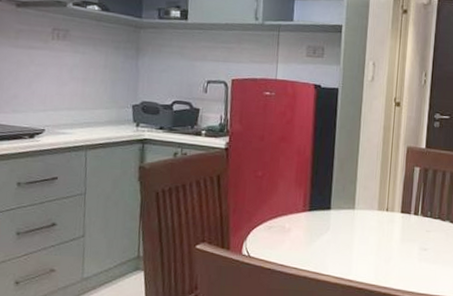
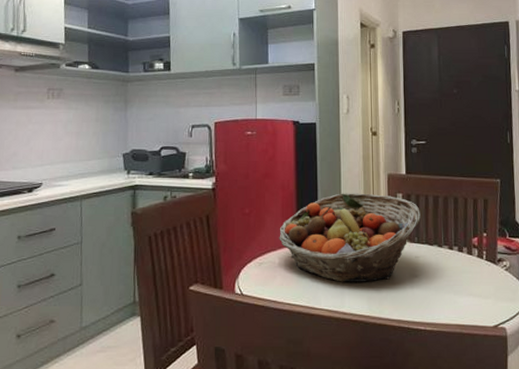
fruit basket: none [291,162,436,253] -> present [279,193,421,282]

